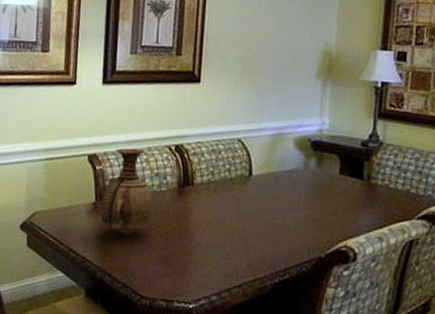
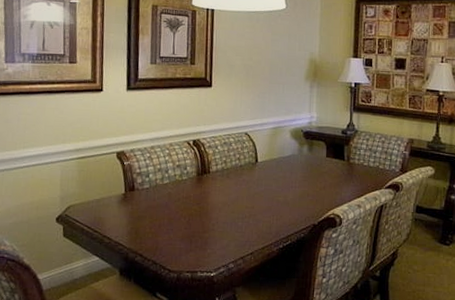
vase: present [100,148,154,236] -> none [130,145,176,220]

